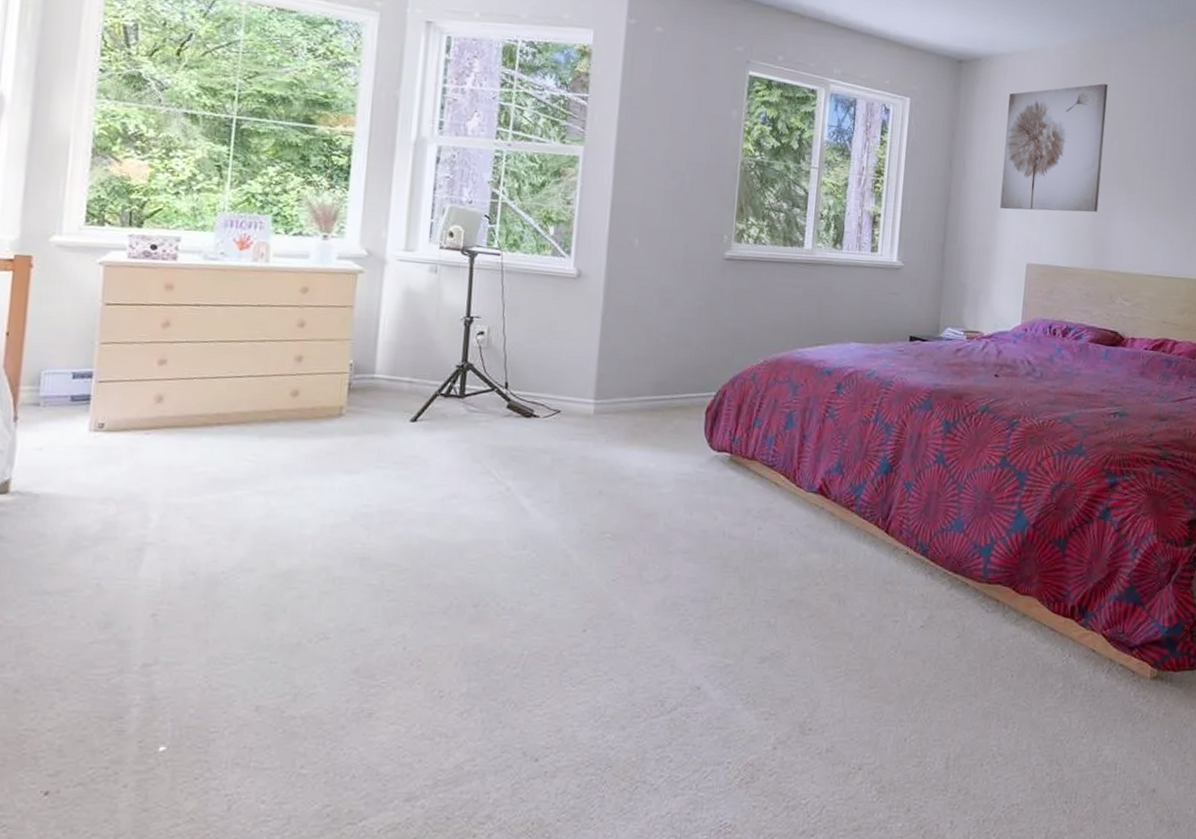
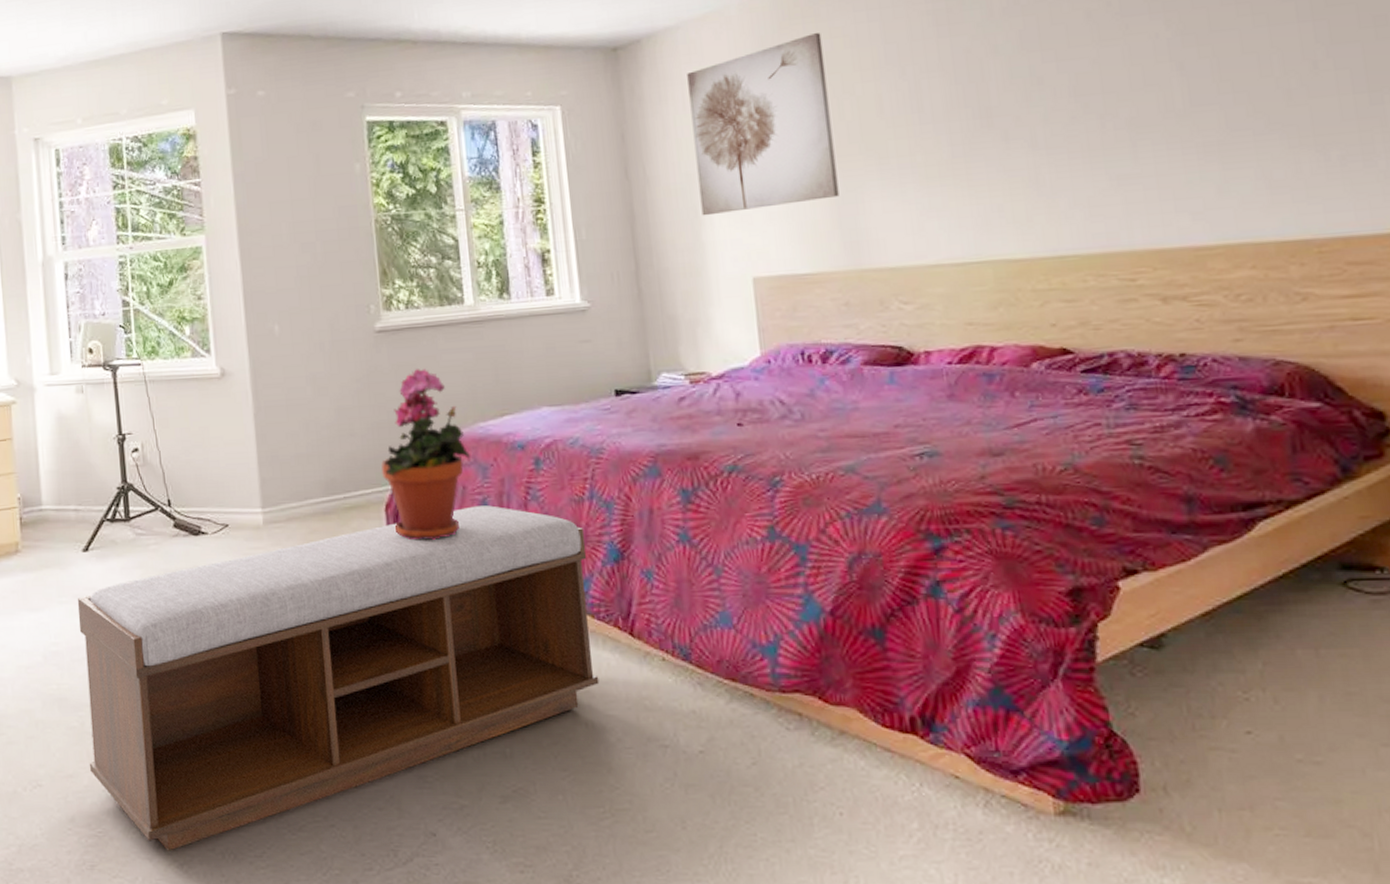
bench: none [383,417,866,701] -> present [77,505,600,851]
potted plant: none [707,296,786,442] -> present [381,368,470,540]

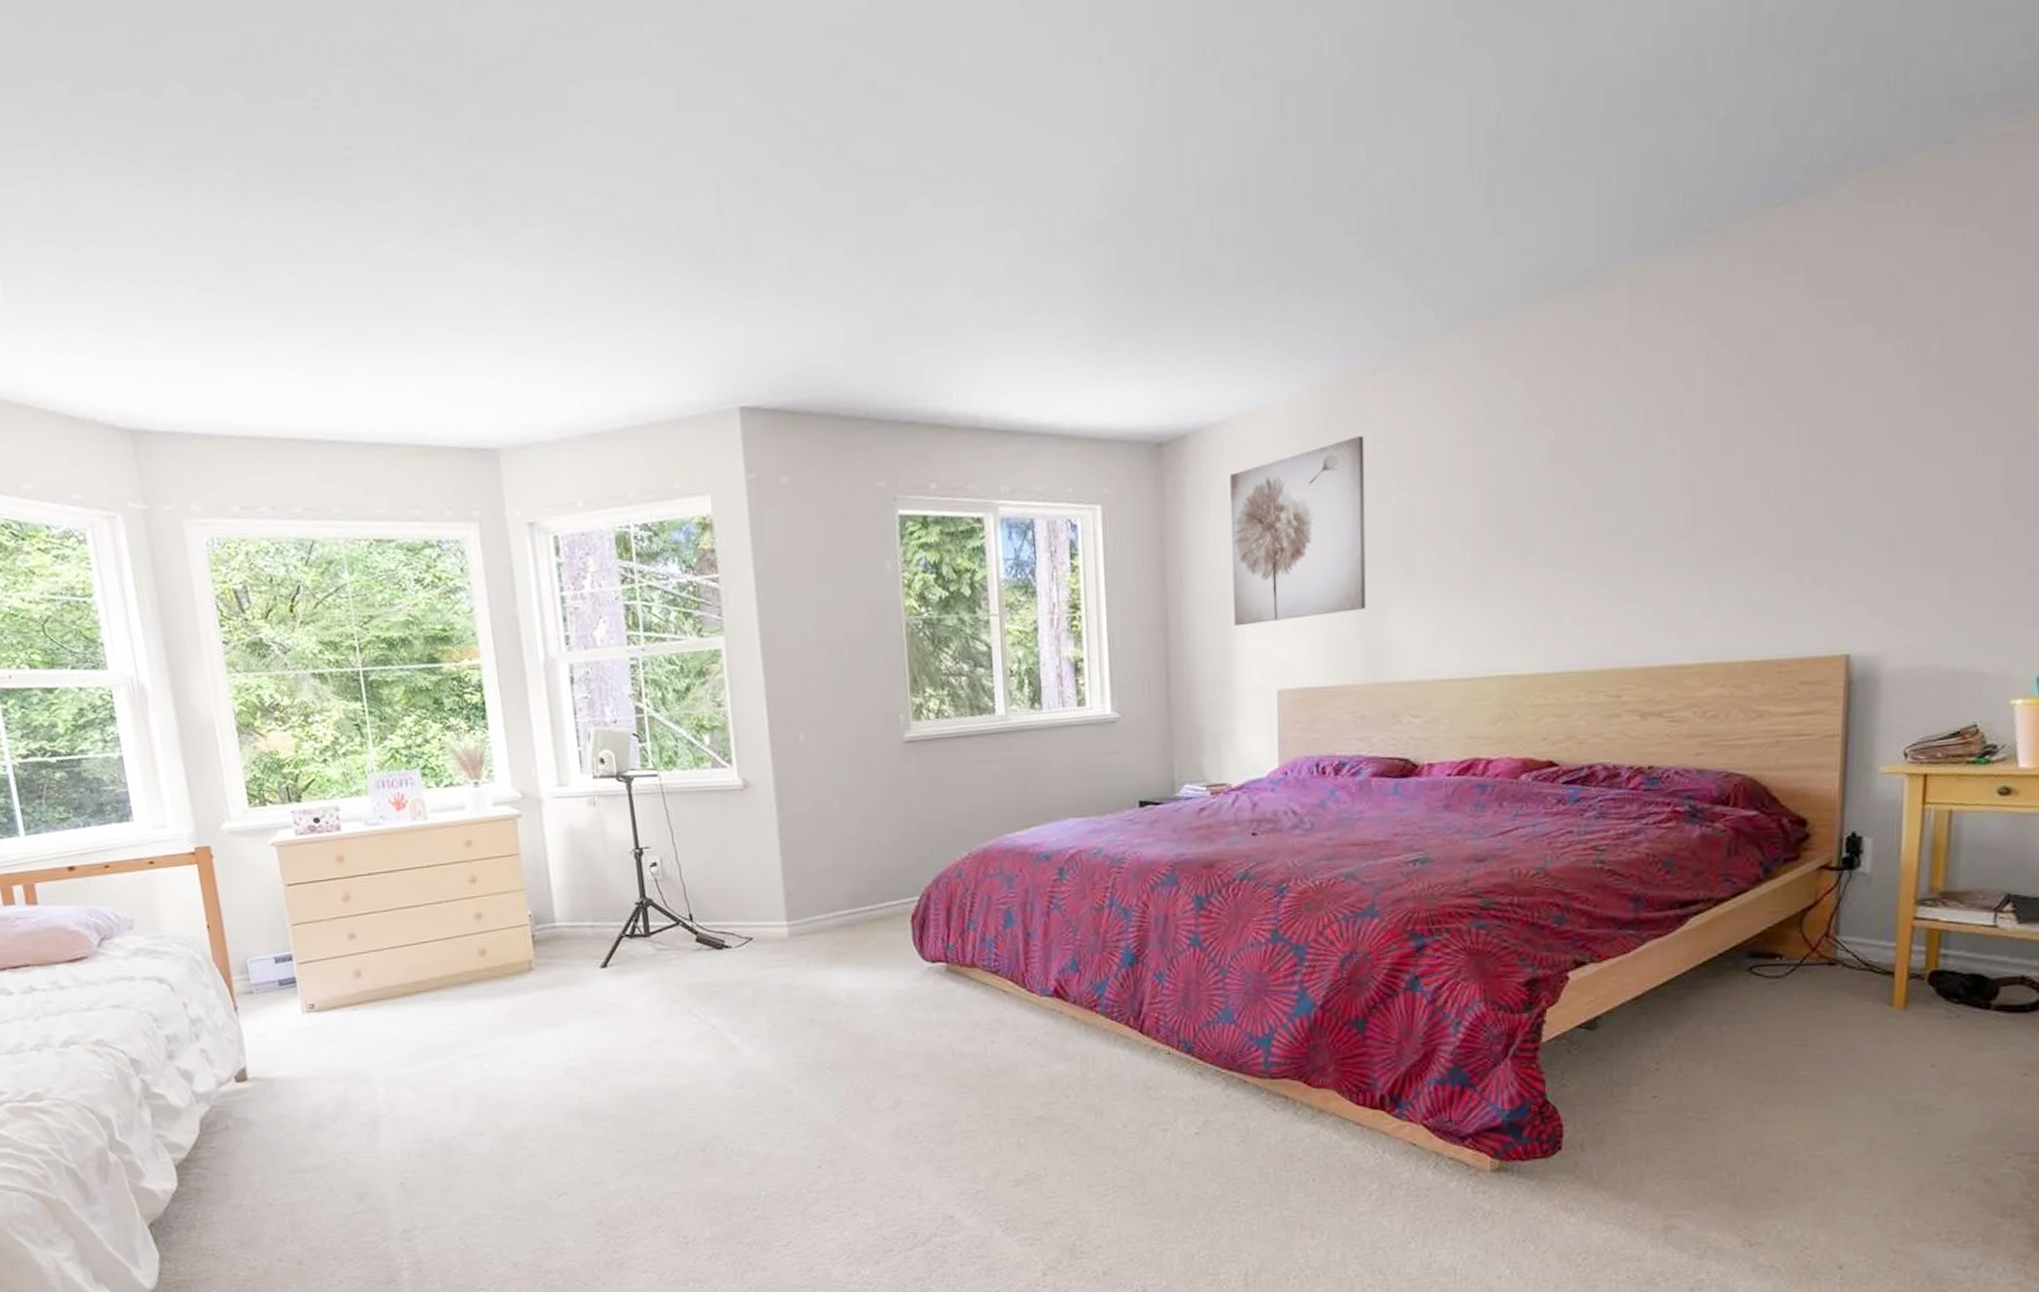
bench: present [77,505,600,851] -> none [596,915,1109,1246]
potted plant: present [381,368,470,540] -> none [907,780,996,950]

